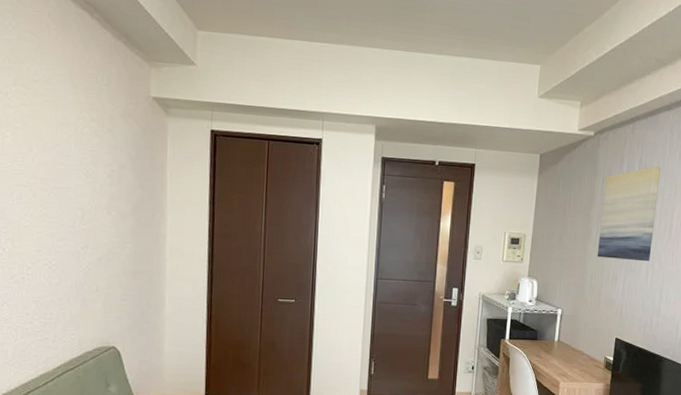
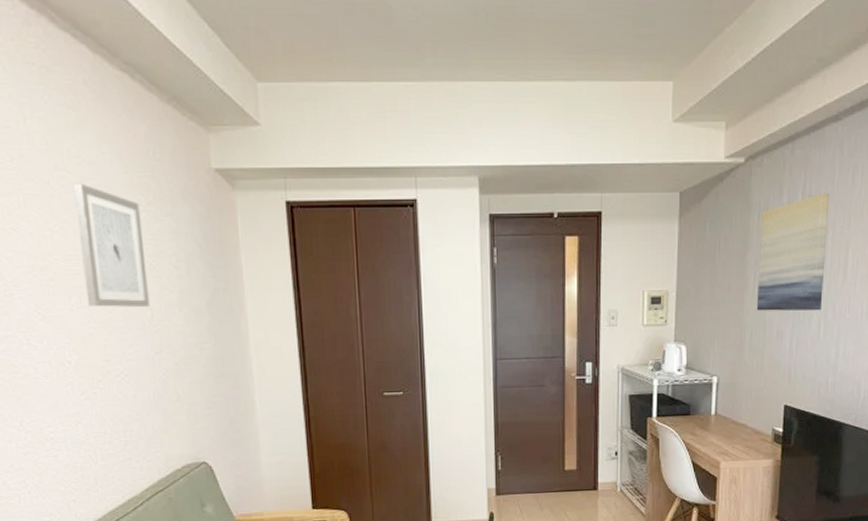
wall art: none [27,97,84,208] -> present [73,183,150,308]

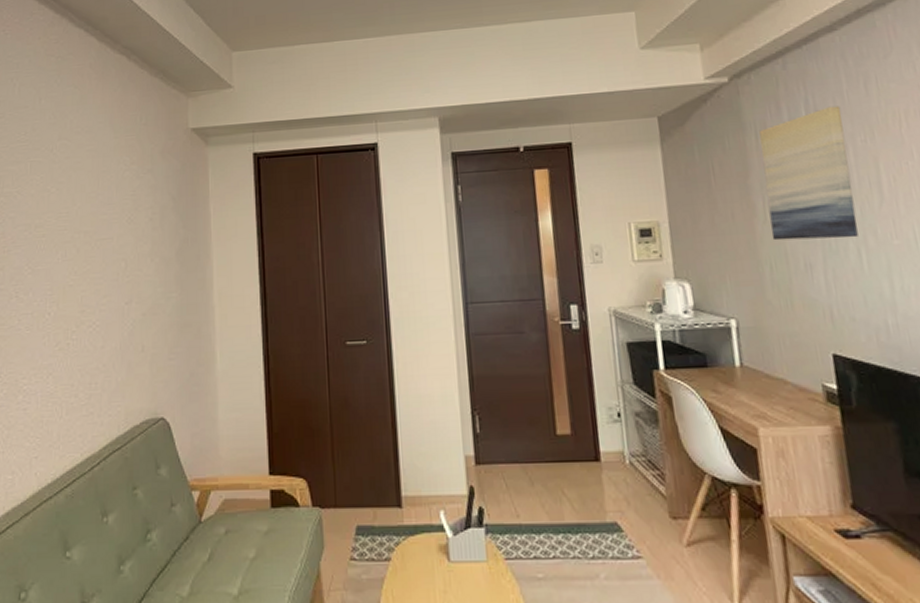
wall art: present [73,183,150,308] -> none [71,149,125,260]

